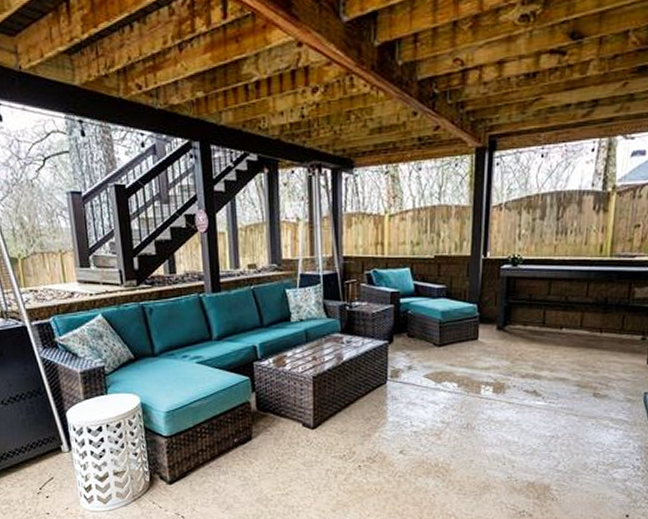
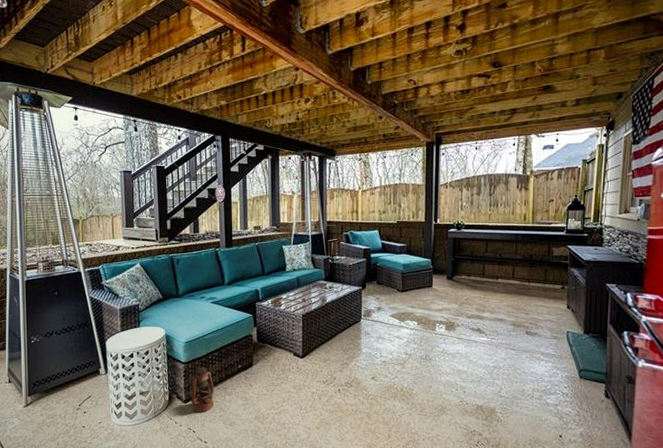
lantern: none [176,436,206,495] -> present [190,363,215,412]

